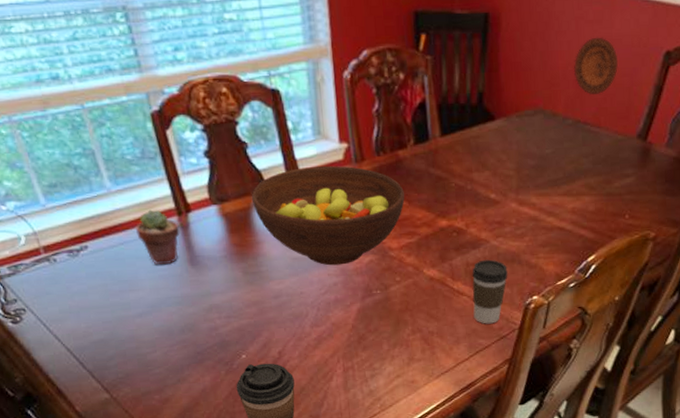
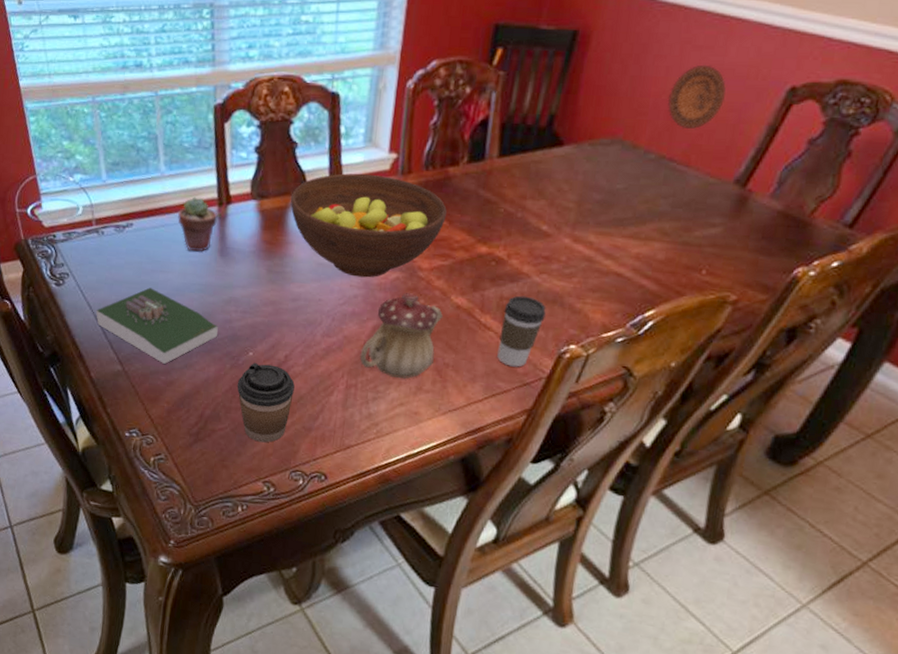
book: none [66,309,205,383] -> present [96,287,218,364]
teapot: none [350,273,420,353] -> present [359,293,444,379]

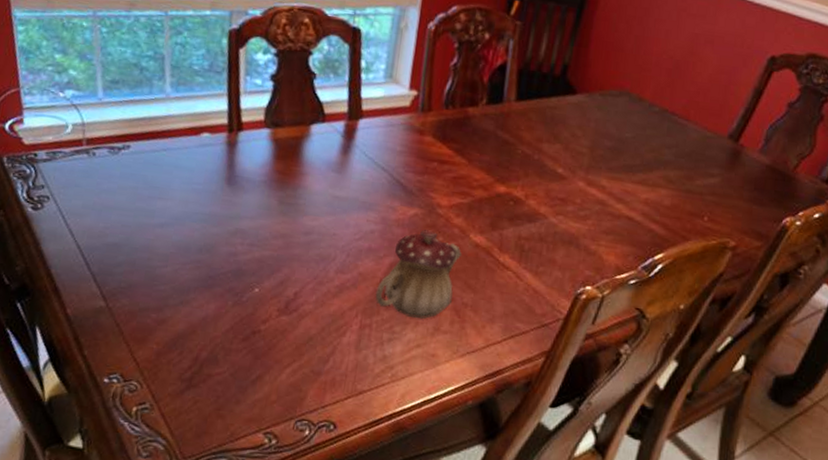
book: present [96,287,218,364] -> none [78,215,221,300]
potted succulent: present [178,197,218,252] -> none [182,121,227,180]
coffee cup: present [237,363,295,443] -> none [239,300,304,389]
fruit bowl: present [291,173,447,278] -> none [306,107,466,213]
coffee cup: present [497,295,546,367] -> none [515,236,563,308]
decorative plate: present [667,64,727,130] -> none [668,30,718,88]

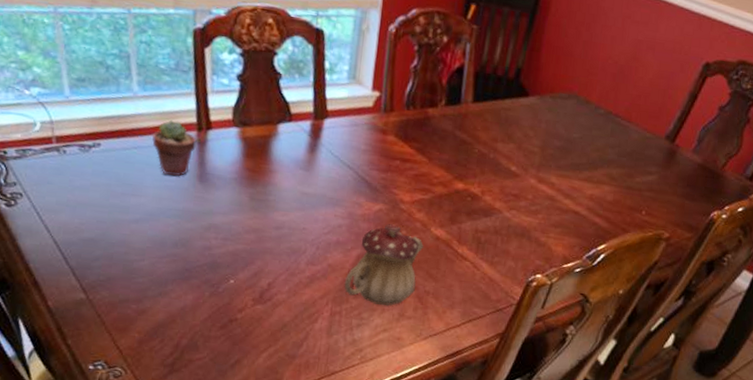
potted succulent: none [182,121,227,180] -> present [152,120,197,177]

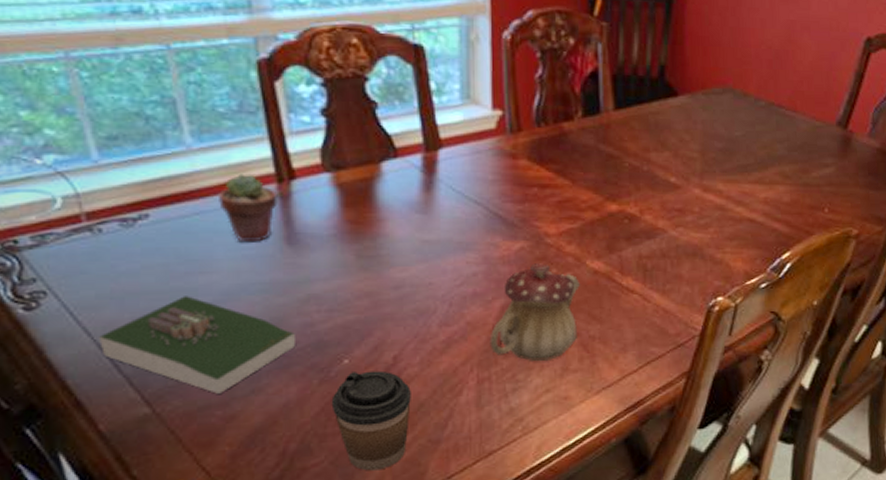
book: none [55,211,196,292] -> present [99,296,295,394]
coffee cup: none [216,290,278,372] -> present [331,370,411,471]

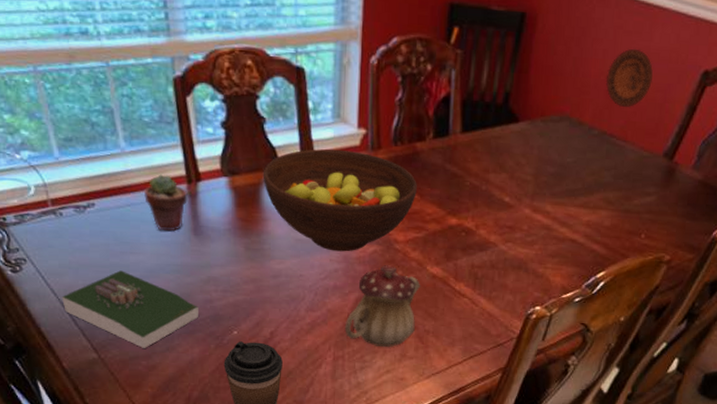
fruit bowl: none [377,134,568,252] -> present [264,149,417,252]
decorative plate: none [767,17,817,78] -> present [605,48,654,108]

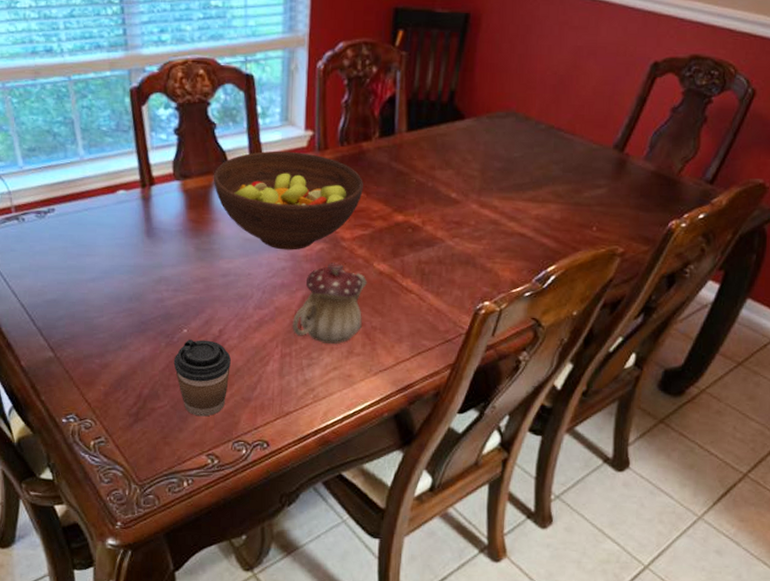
book: present [62,270,198,348] -> none [22,272,150,347]
potted succulent: present [144,174,188,232] -> none [101,179,142,234]
decorative plate: present [605,48,654,108] -> none [552,43,601,102]

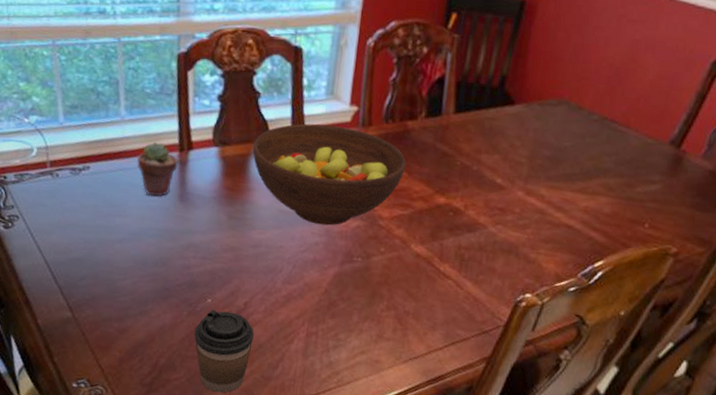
potted succulent: none [101,179,142,234] -> present [137,142,179,197]
teapot: present [292,262,368,344] -> none [320,241,404,326]

